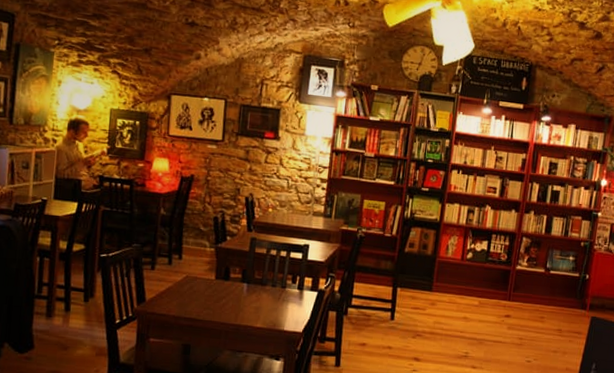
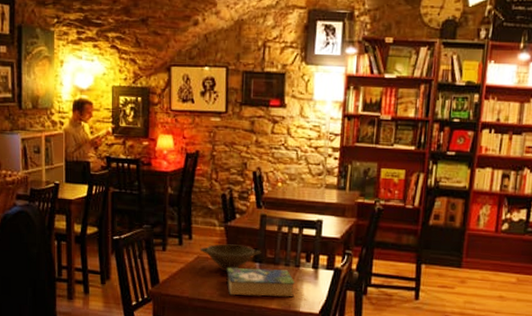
bowl: none [189,264,250,292] -> present [199,244,261,272]
book: none [213,287,281,317] -> present [226,267,296,298]

